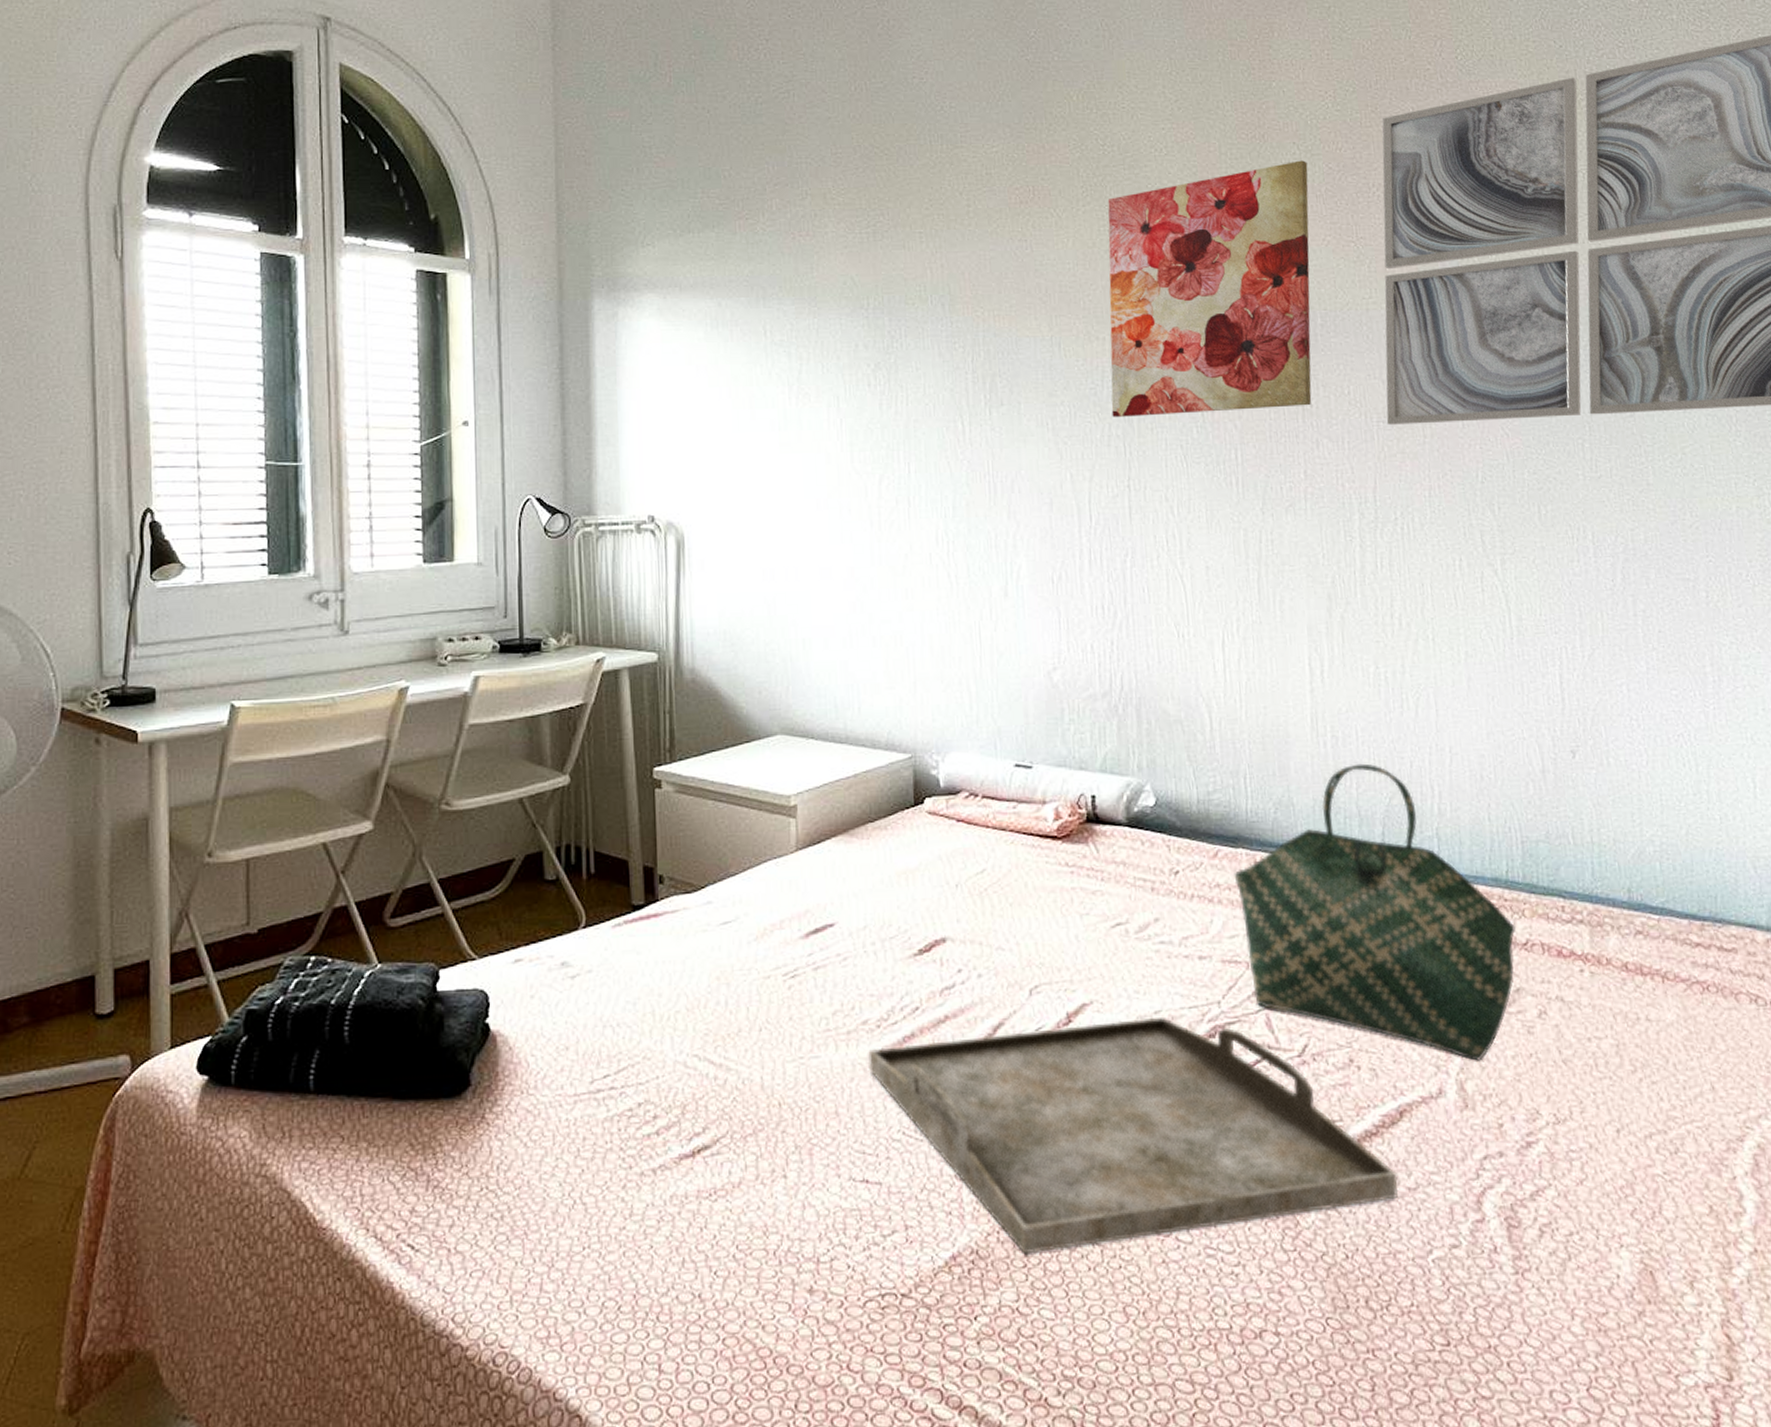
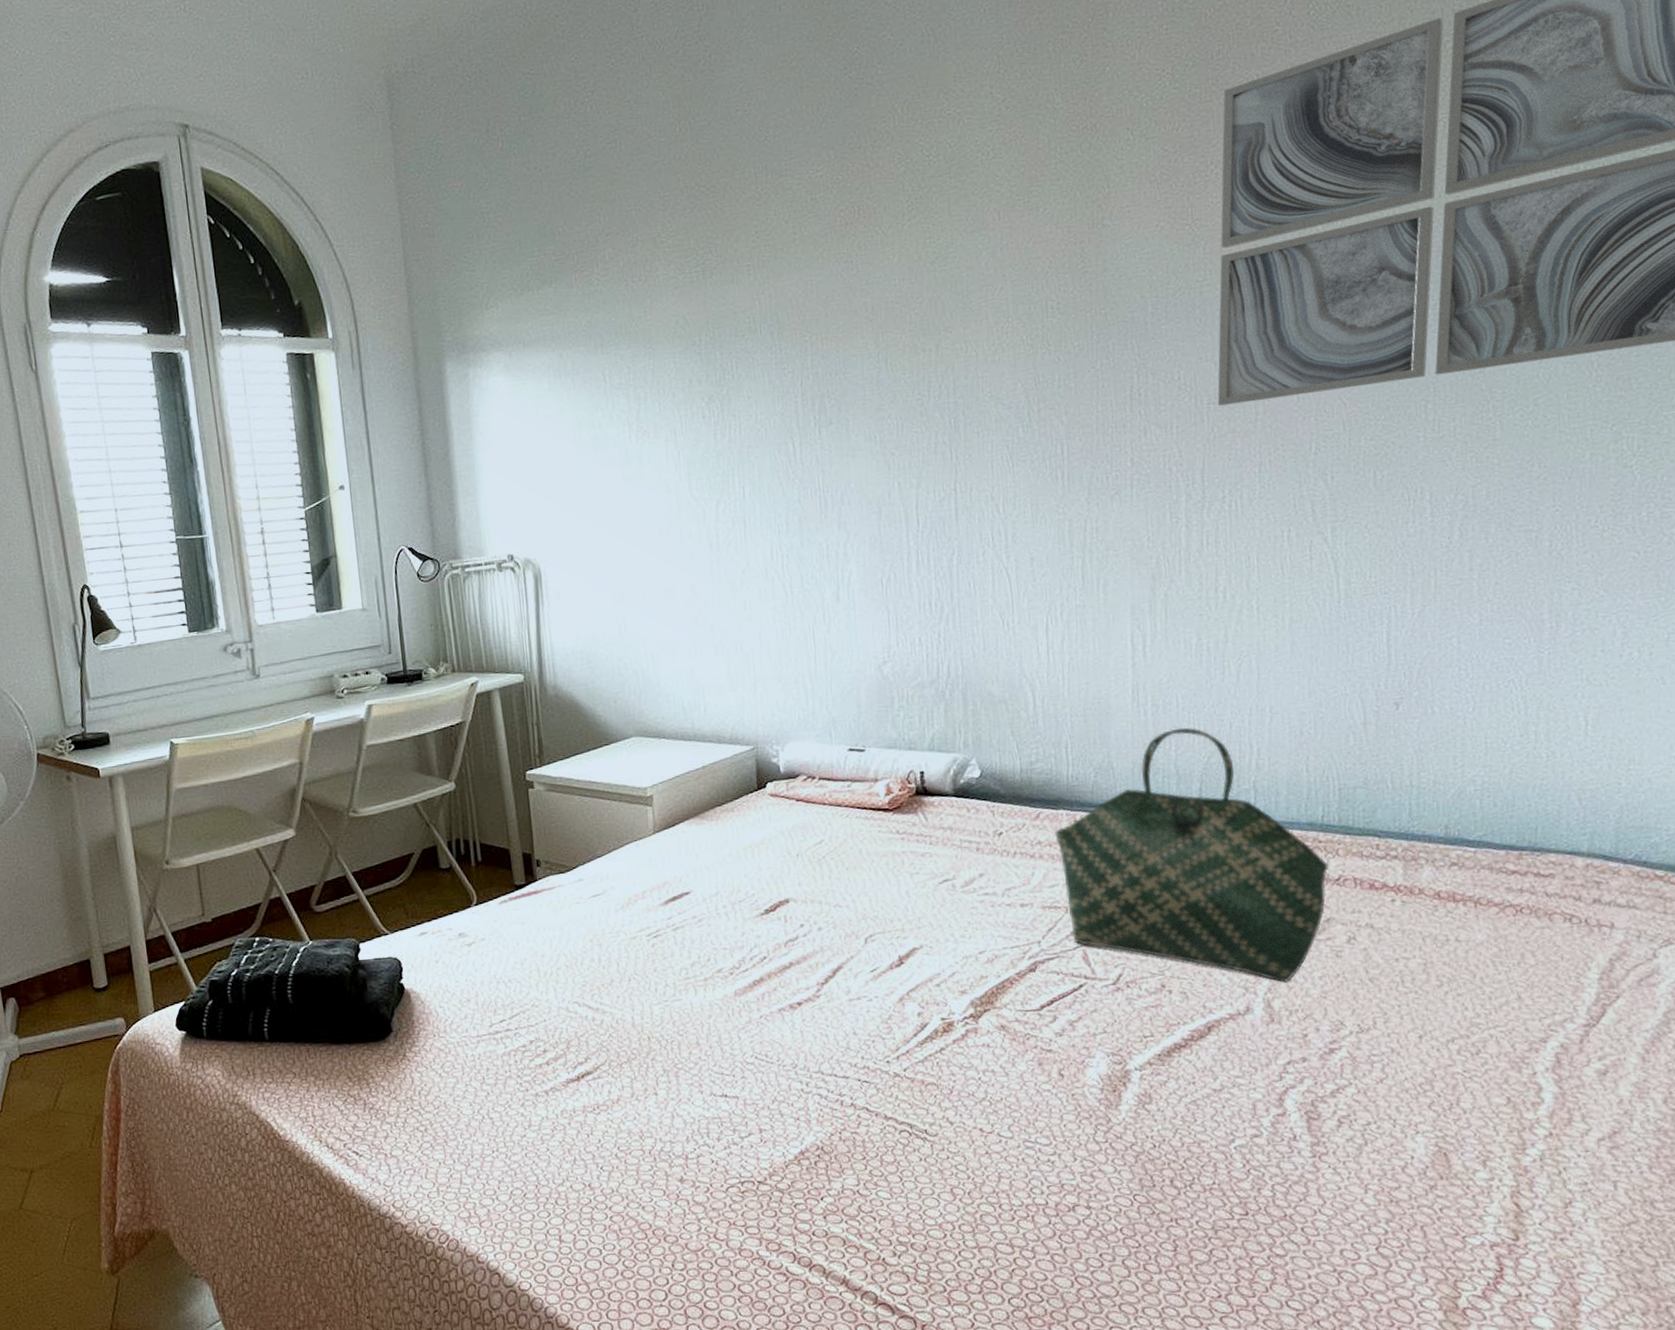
serving tray: present [868,1016,1399,1255] -> none [723,956,1205,1150]
wall art: present [1107,160,1312,418] -> none [933,145,1142,426]

